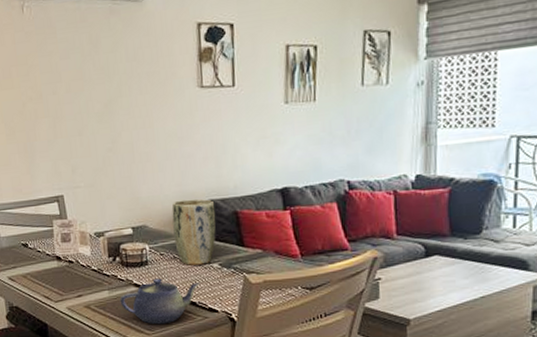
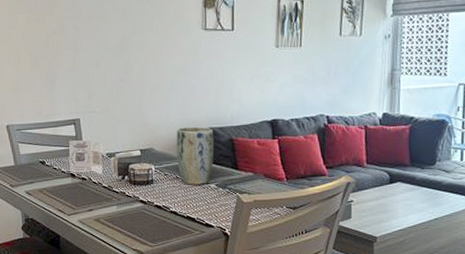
teapot: present [119,278,201,325] -> none [127,196,199,238]

